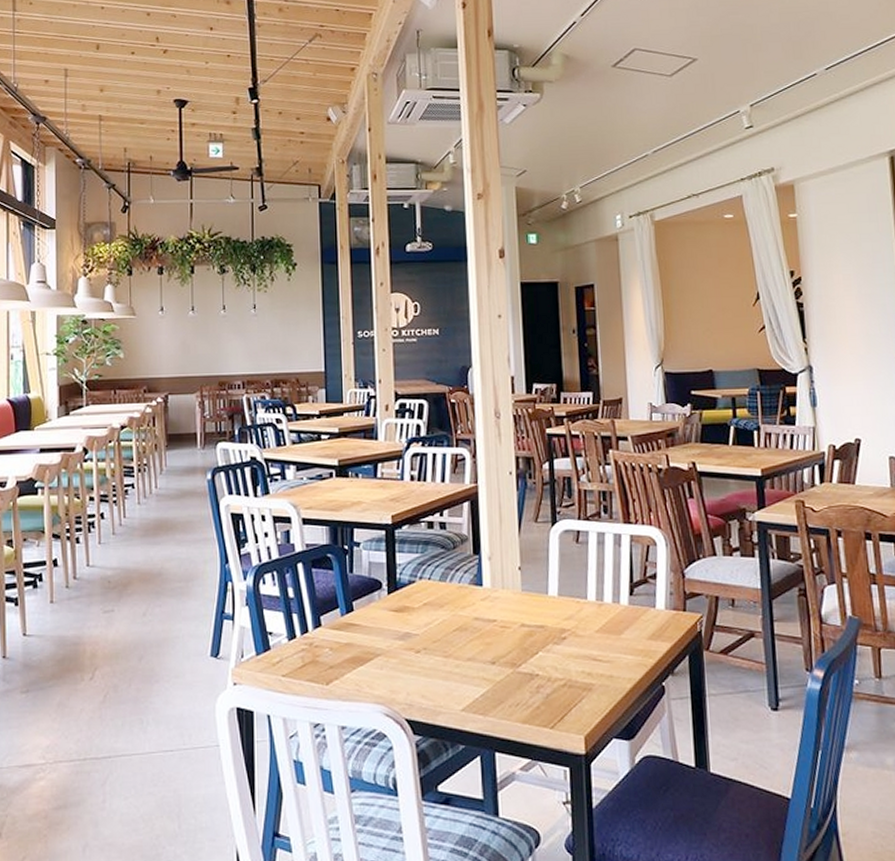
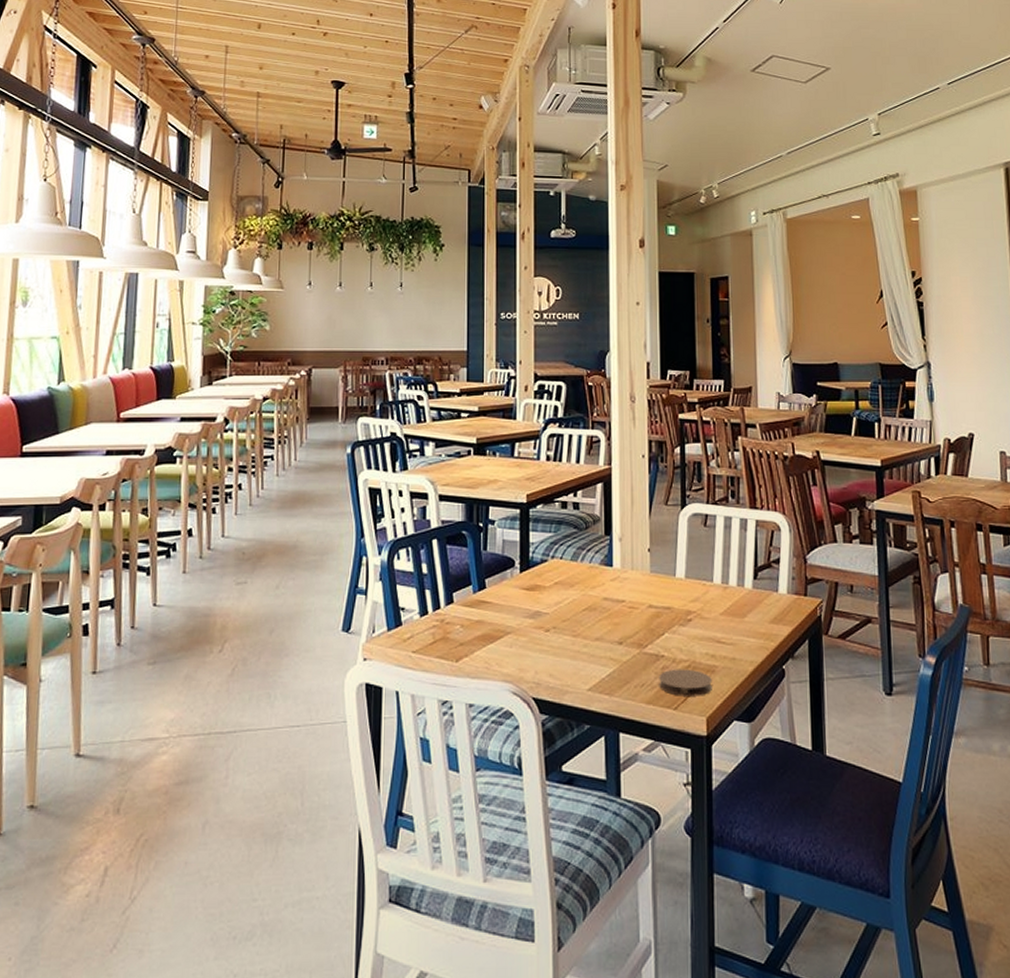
coaster: none [534,687,590,715] -> present [659,669,712,696]

